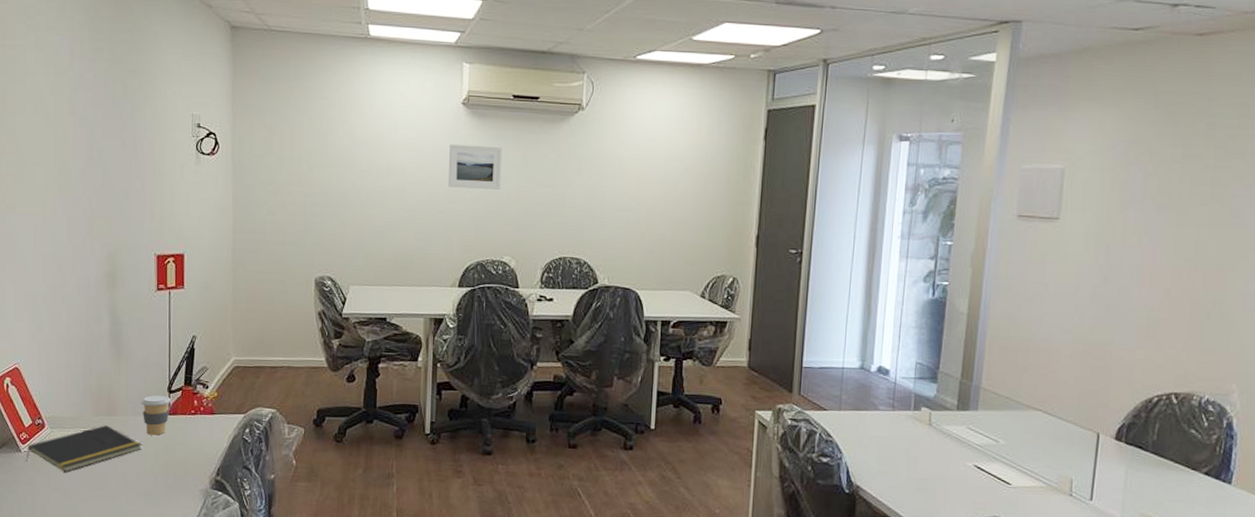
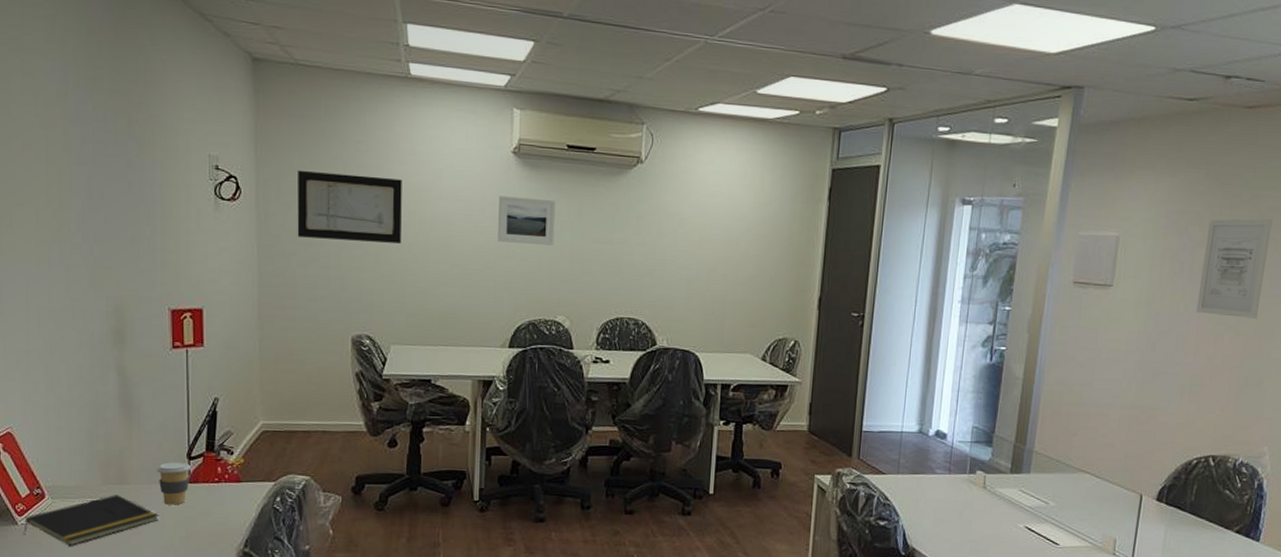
wall art: none [268,125,362,191] -> present [297,170,402,243]
wall art: none [1151,147,1231,250] -> present [1196,219,1273,319]

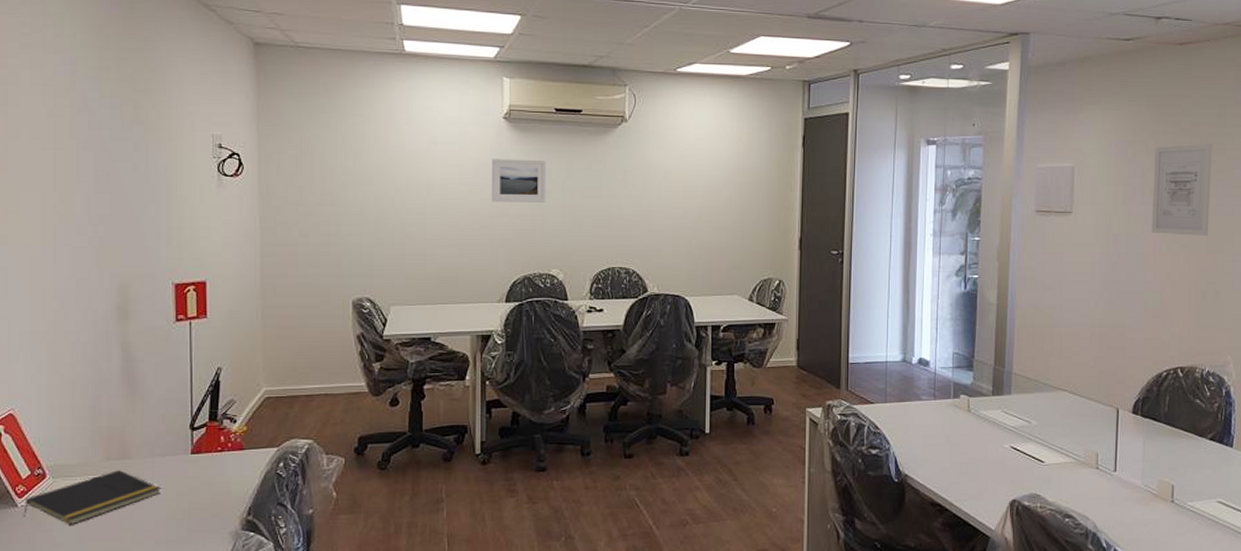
coffee cup: present [156,461,192,505] -> none [159,432,195,477]
wall art: present [297,170,402,243] -> none [298,144,399,209]

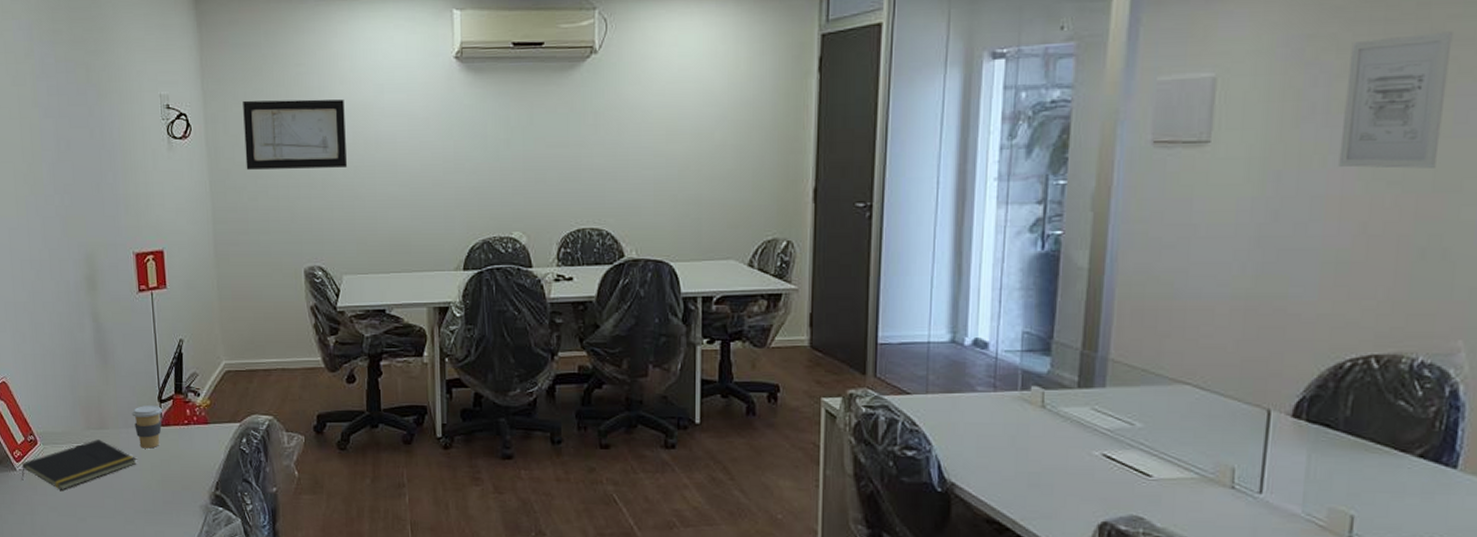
coffee cup: none [159,432,195,477] -> present [131,404,163,449]
wall art: none [298,144,399,209] -> present [243,99,347,170]
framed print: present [492,159,546,202] -> none [444,104,505,156]

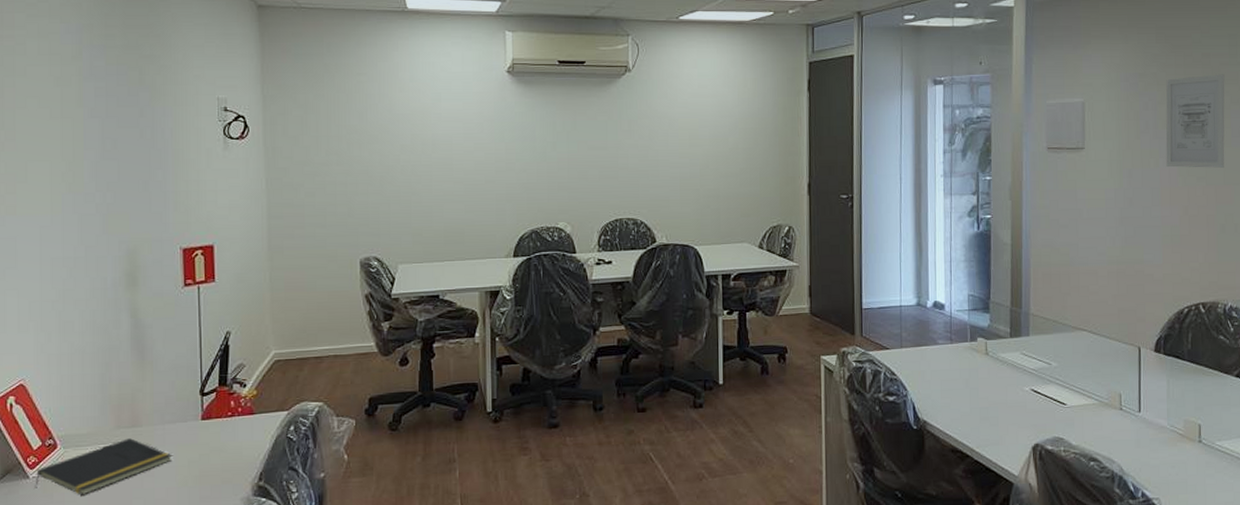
coffee cup: present [131,404,163,449] -> none [169,398,205,444]
wall art: present [243,99,347,170] -> none [303,104,404,168]

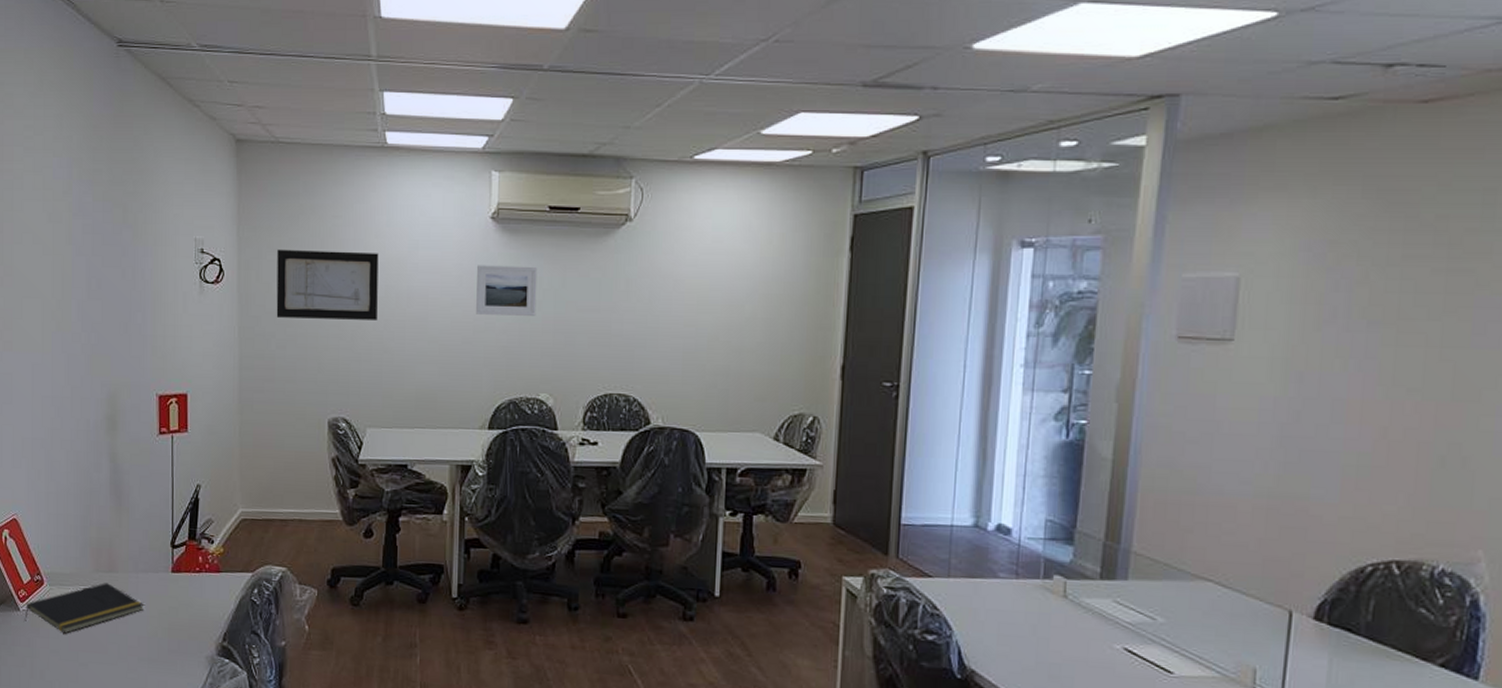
wall art: none [303,104,404,168] -> present [276,249,379,320]
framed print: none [497,112,552,156] -> present [476,265,538,316]
wall art: present [1166,74,1225,168] -> none [1359,244,1471,377]

